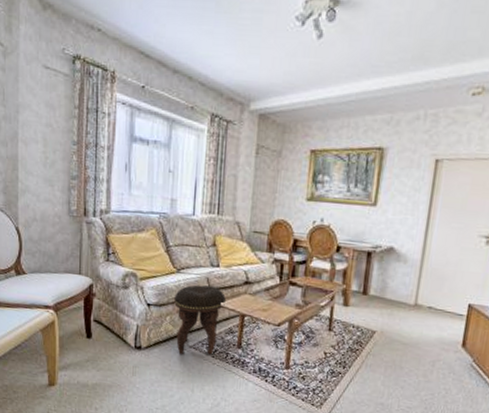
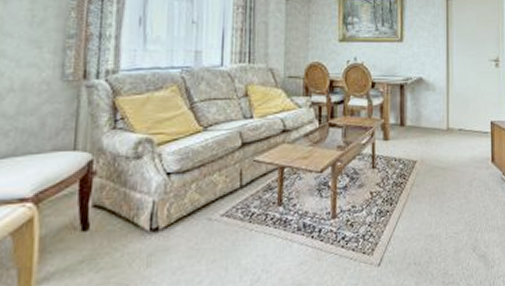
footstool: present [174,284,226,355] -> none [201,140,262,228]

